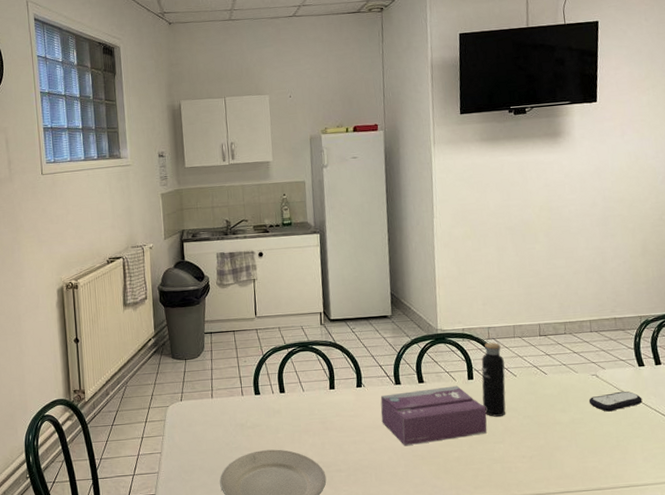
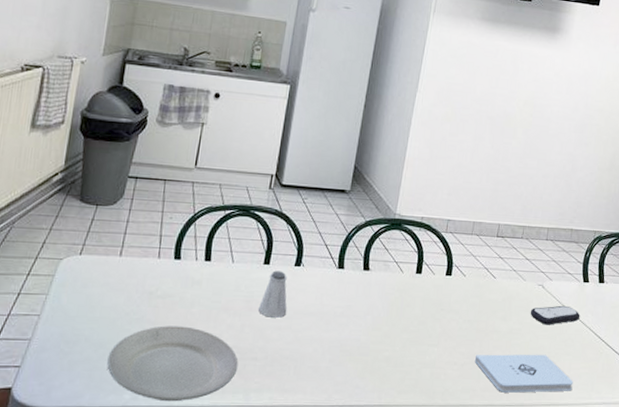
saltshaker: none [333,393,358,434] -> present [259,270,287,318]
tissue box: present [380,385,487,445] -> none [314,278,428,338]
water bottle: present [481,337,506,417] -> none [425,230,457,318]
notepad: none [542,439,649,479] -> present [474,354,573,393]

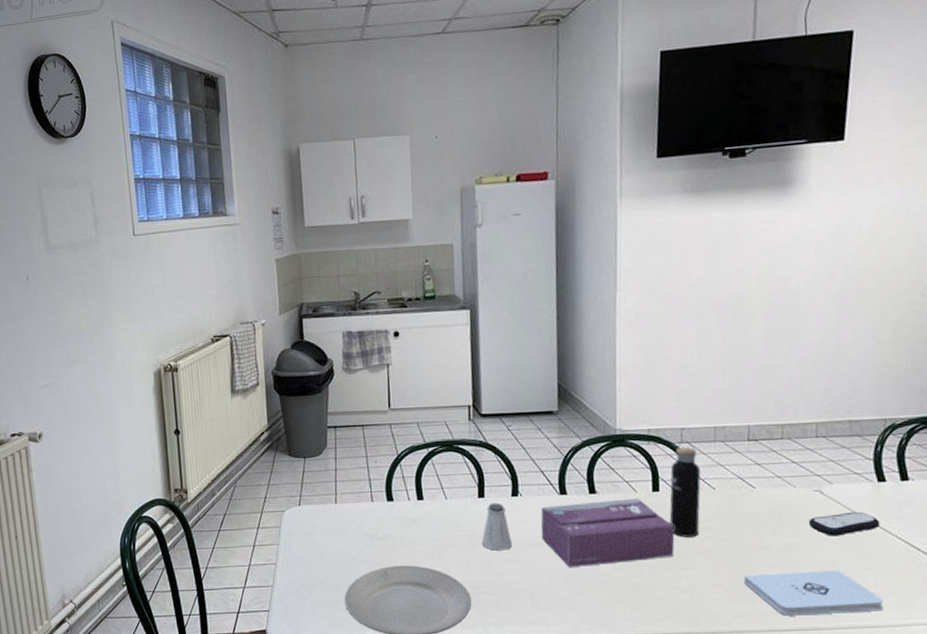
tissue box: none [314,278,428,338] -> present [541,498,675,567]
water bottle: none [425,230,457,318] -> present [669,440,701,537]

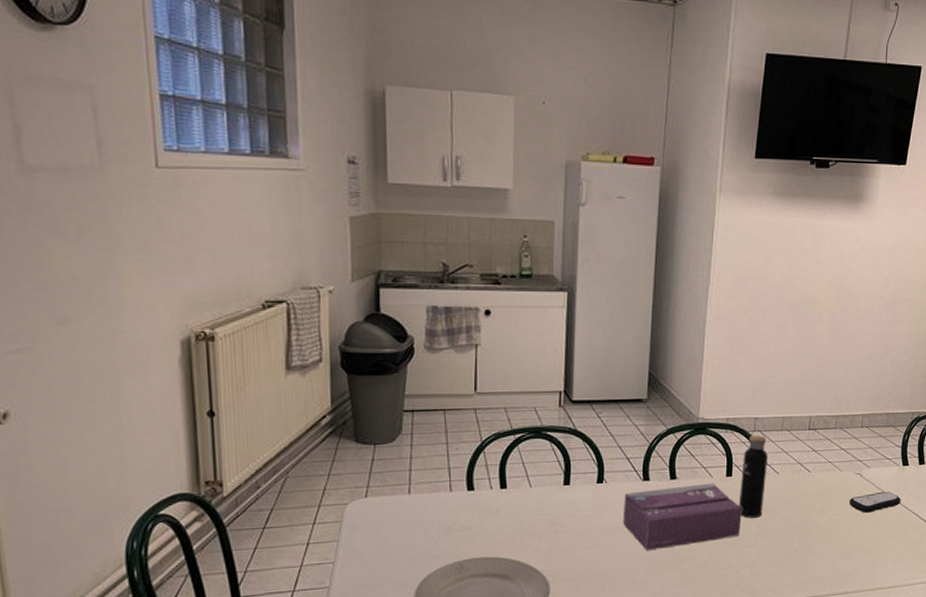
saltshaker: present [482,503,513,551] -> none [565,490,595,538]
notepad: present [743,570,883,616] -> none [794,541,897,583]

